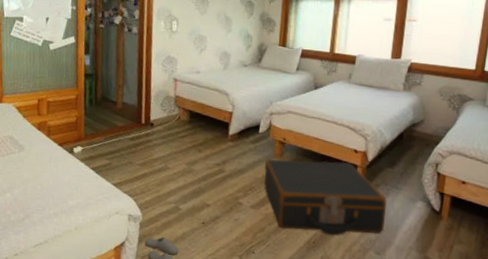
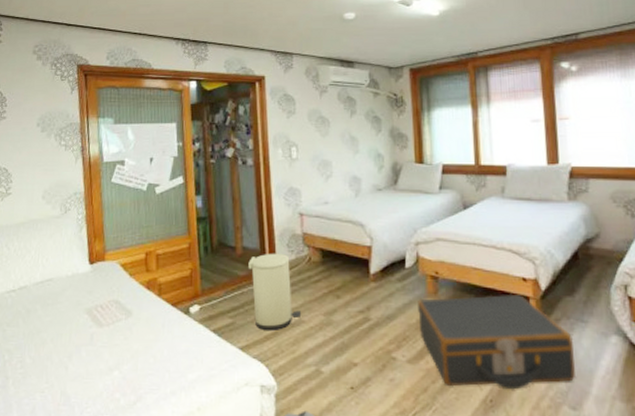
pedal bin: none [126,110,168,173] -> present [248,253,302,330]

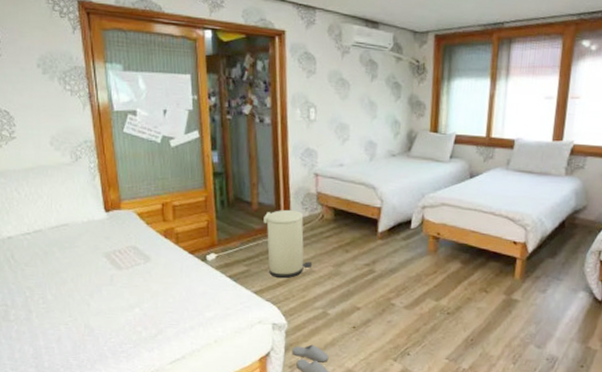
suitcase: present [418,293,577,389] -> none [418,254,547,331]

